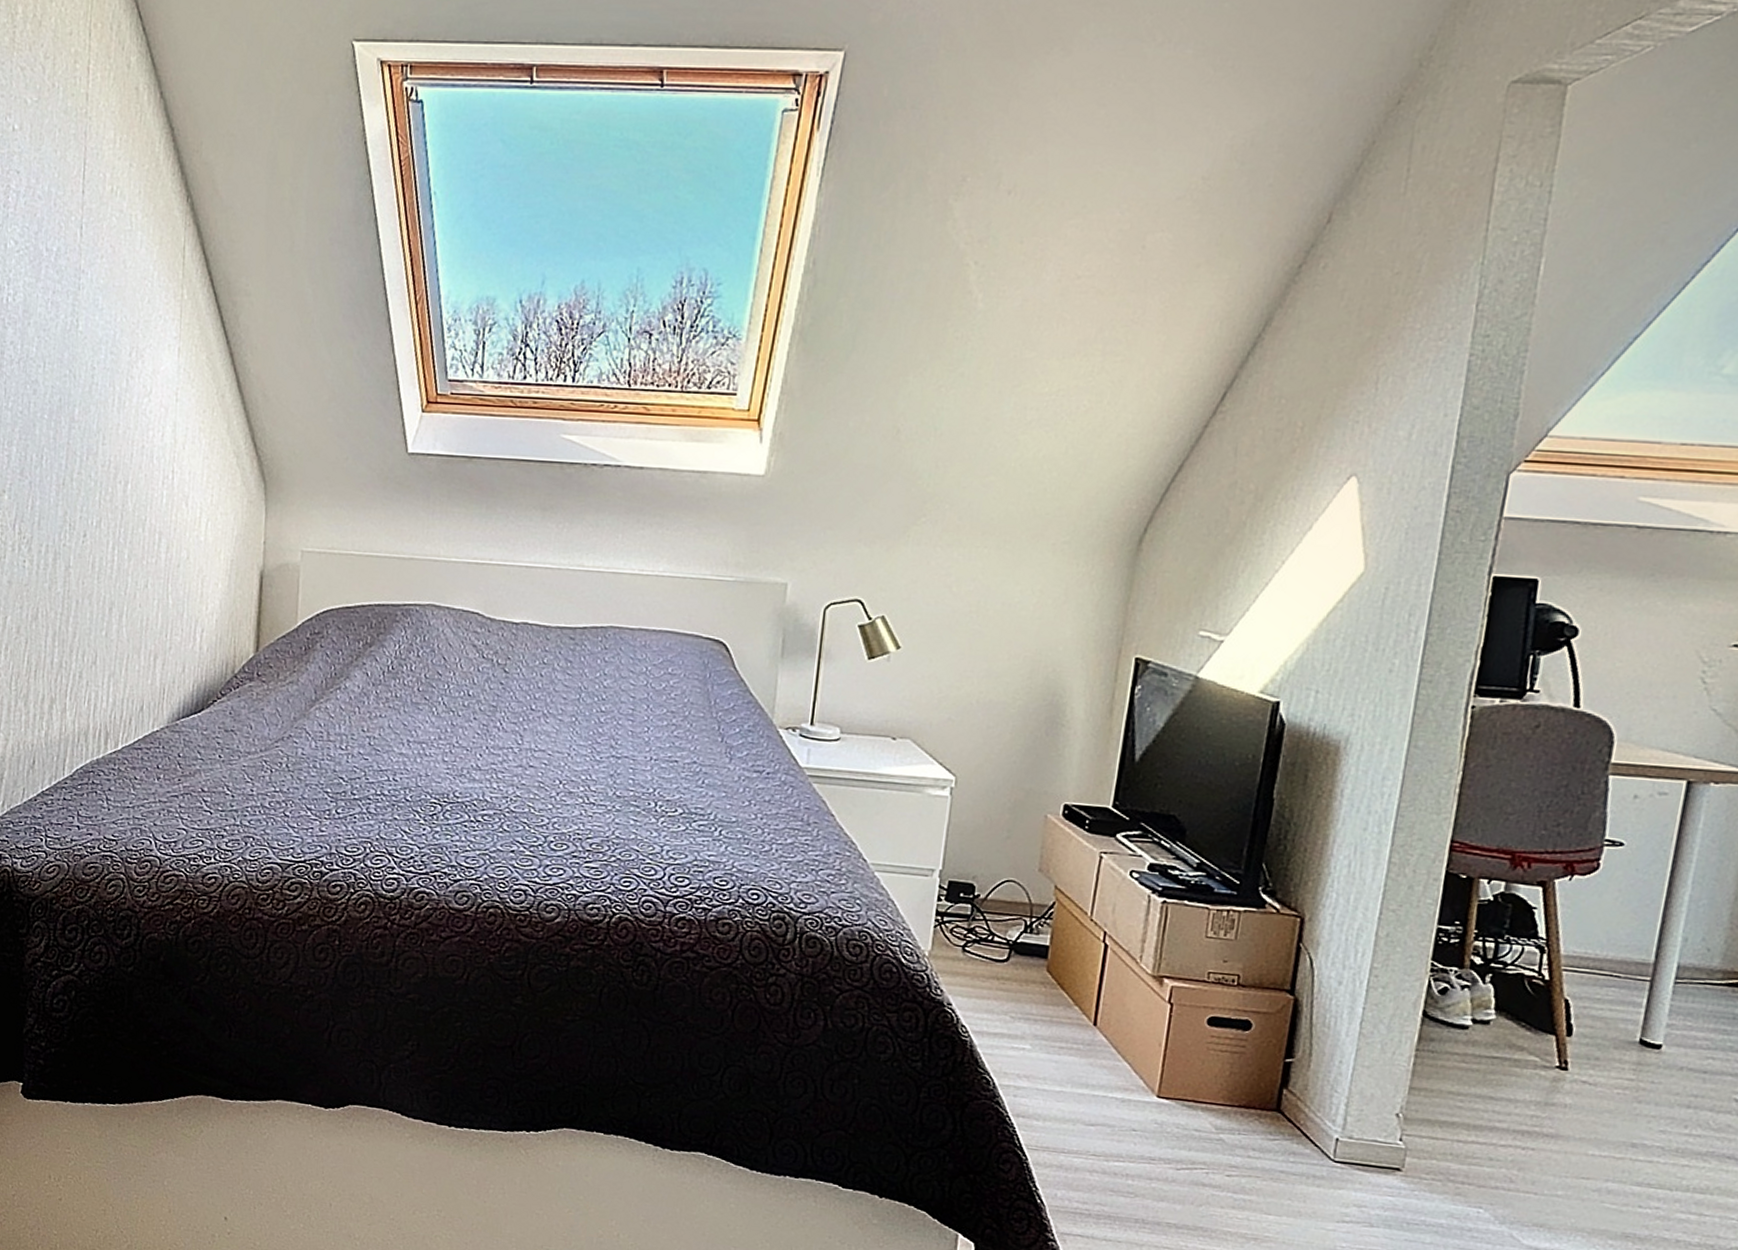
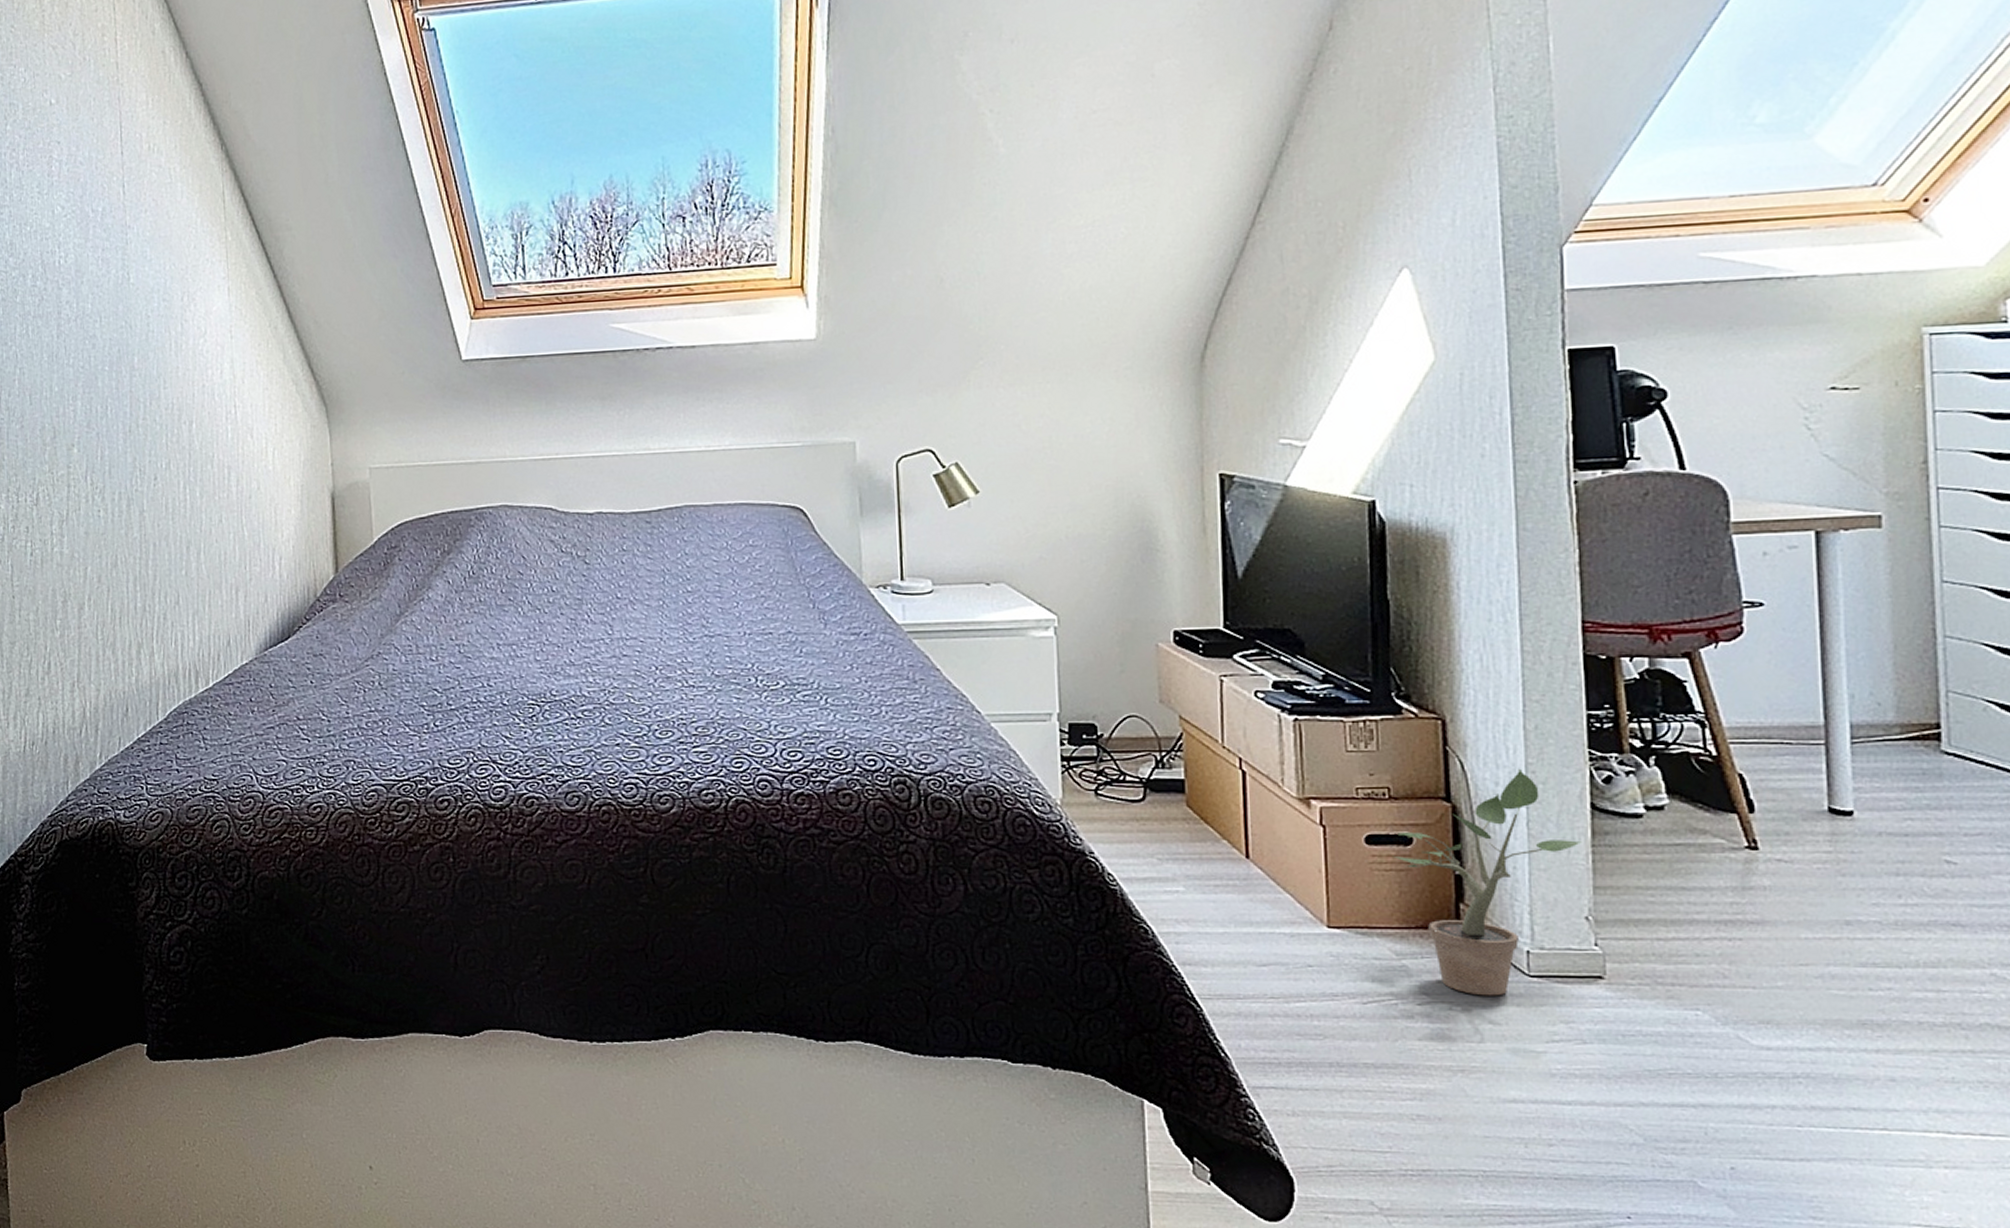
potted plant: none [1230,971,1408,1176] -> present [1392,768,1582,996]

